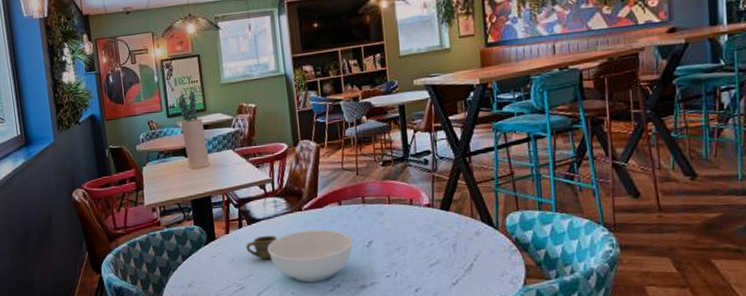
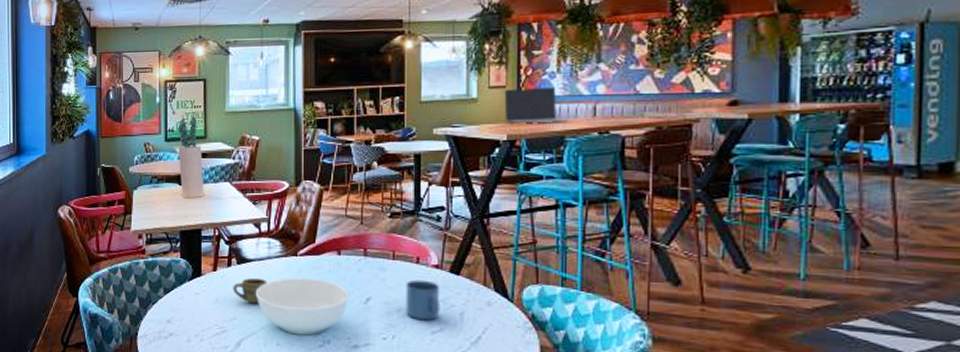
cup: none [401,219,435,256] -> present [404,279,440,321]
laptop: none [473,32,533,68] -> present [504,88,569,124]

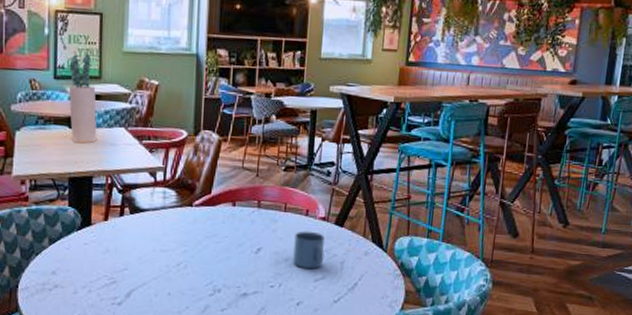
cup: present [233,277,267,304] -> none [124,227,161,255]
bowl: present [255,278,349,336] -> none [148,228,241,285]
laptop: present [504,88,569,124] -> none [394,53,447,89]

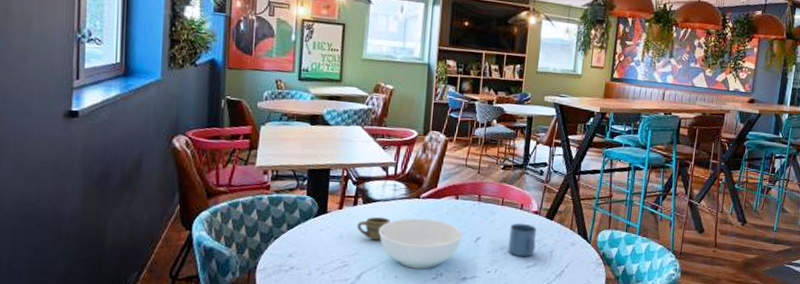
vase: present [69,49,97,144] -> none [311,55,336,140]
cup: none [124,227,161,255] -> present [357,216,391,241]
bowl: none [148,228,241,285] -> present [378,218,463,269]

